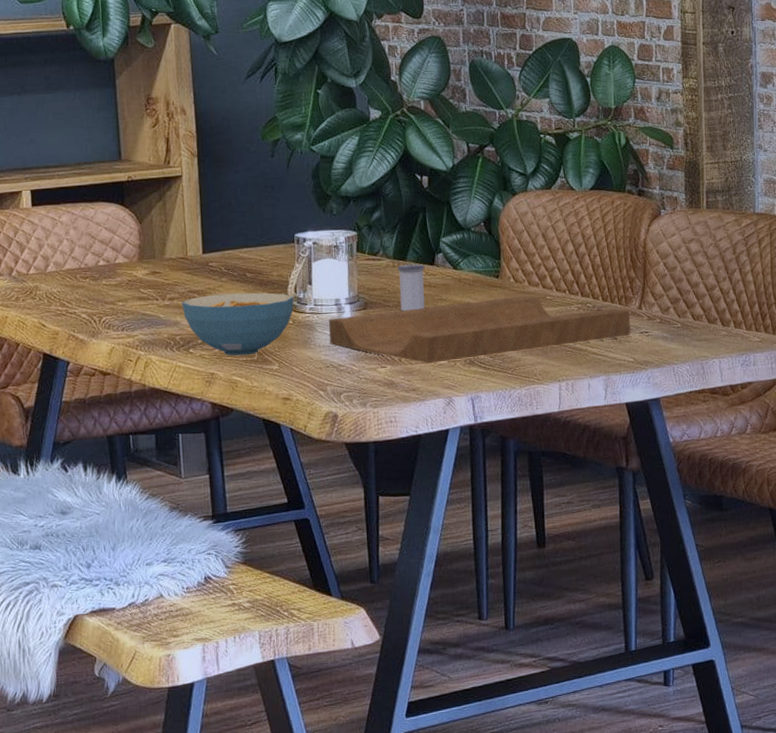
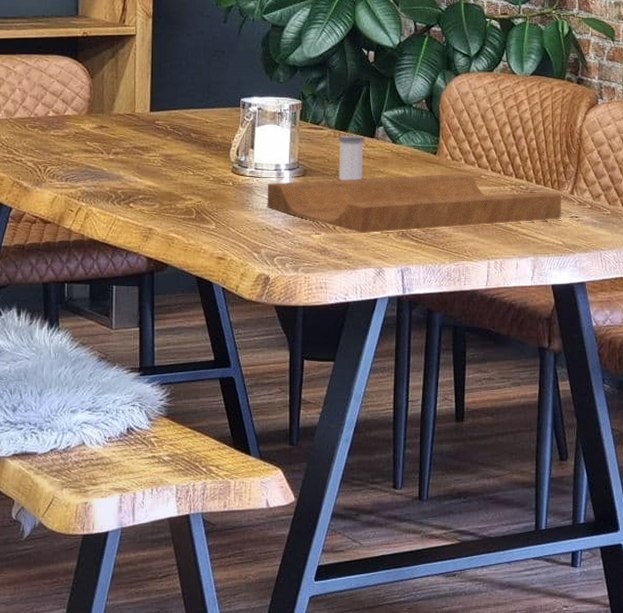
cereal bowl: present [182,292,294,356] -> none [126,152,235,213]

